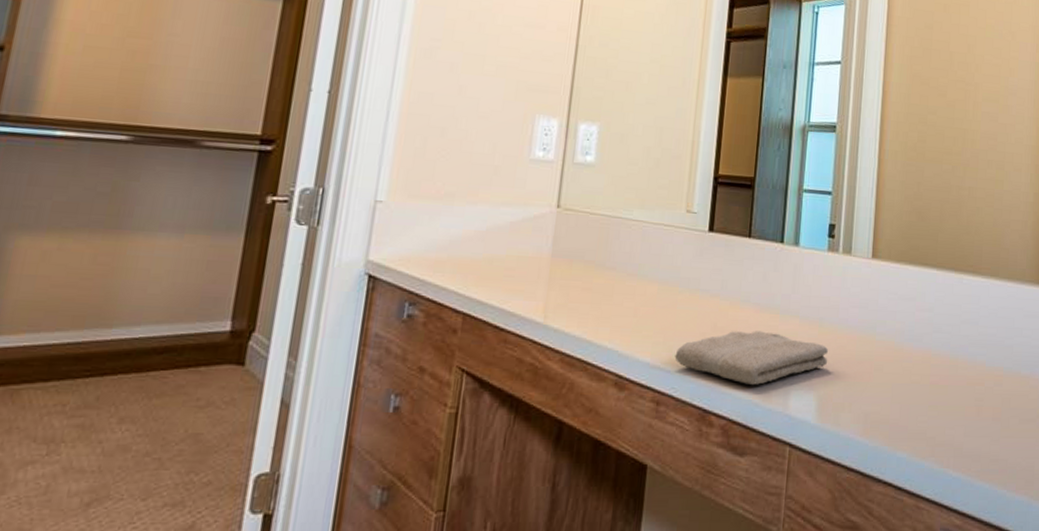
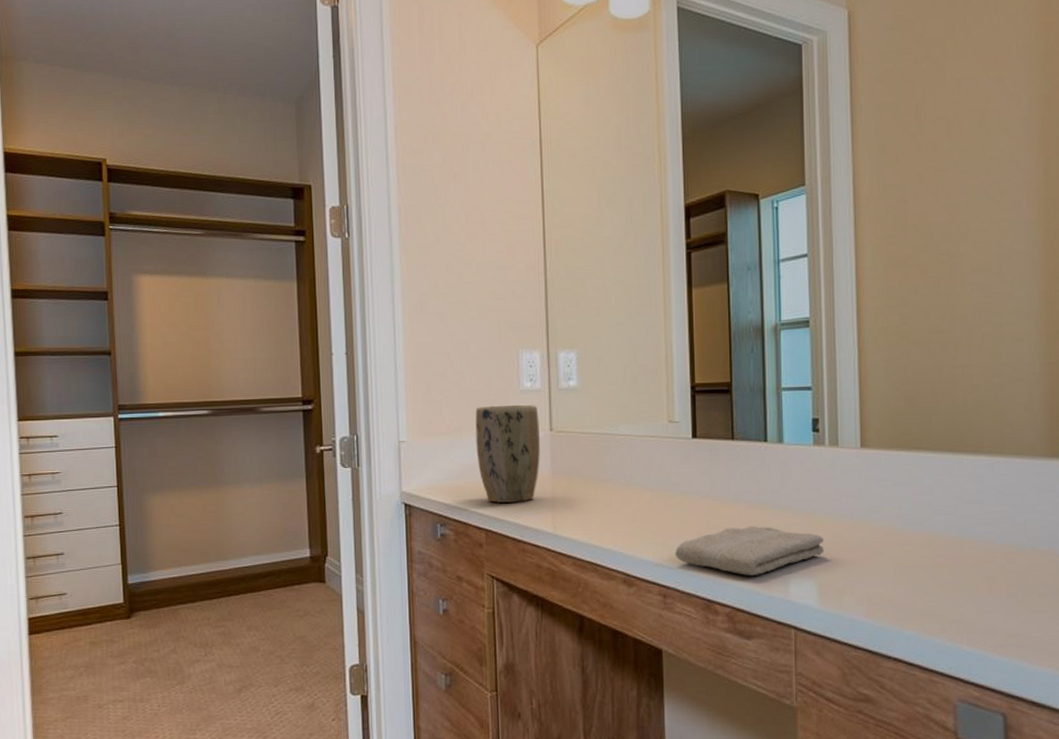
plant pot: none [467,172,547,285] -> present [475,404,540,503]

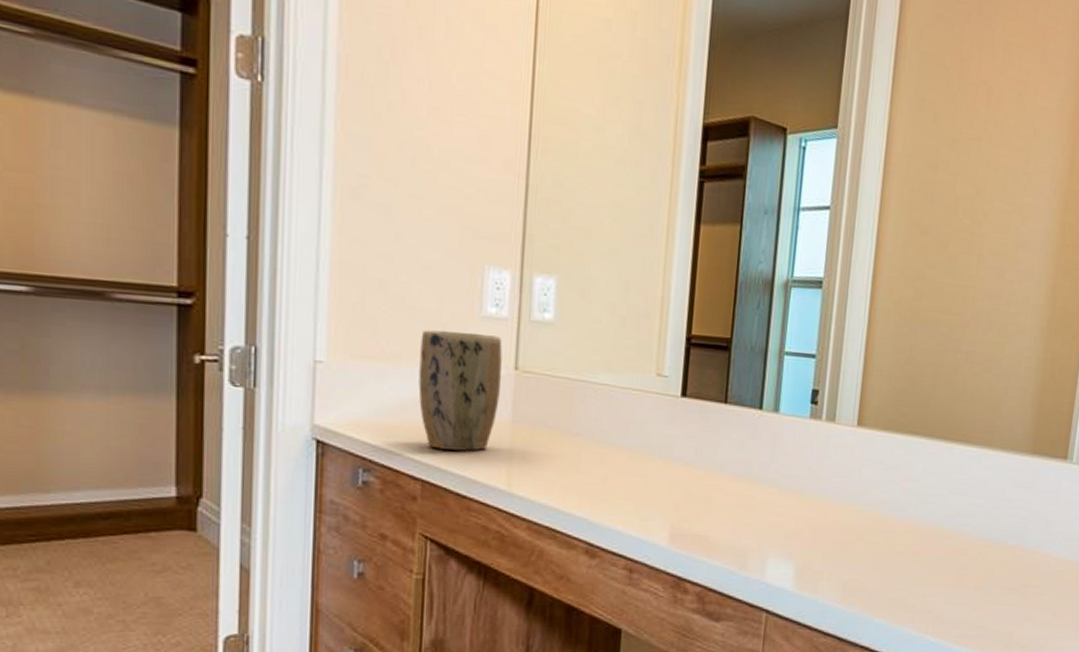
washcloth: present [675,526,825,576] -> none [647,500,808,555]

